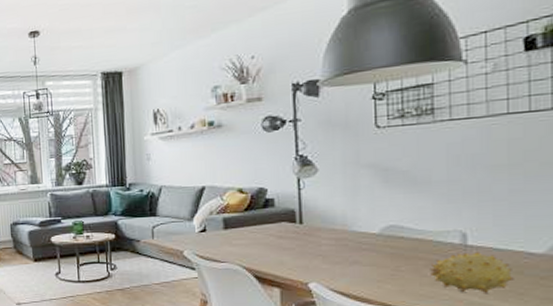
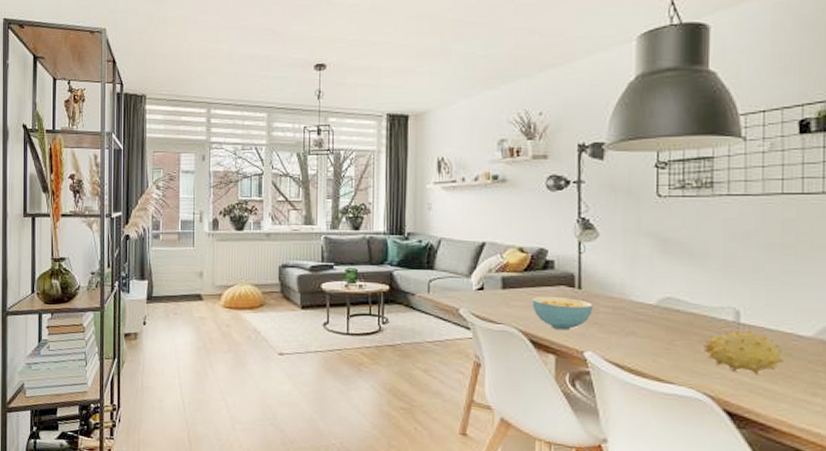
cereal bowl: none [254,233,315,264] -> present [532,297,593,330]

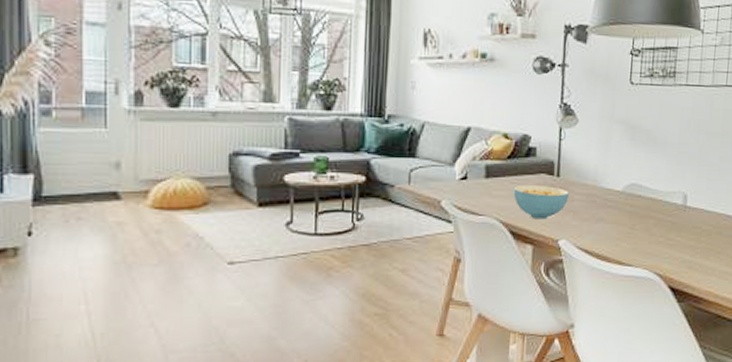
fruit: present [703,330,784,374] -> none [657,213,716,252]

